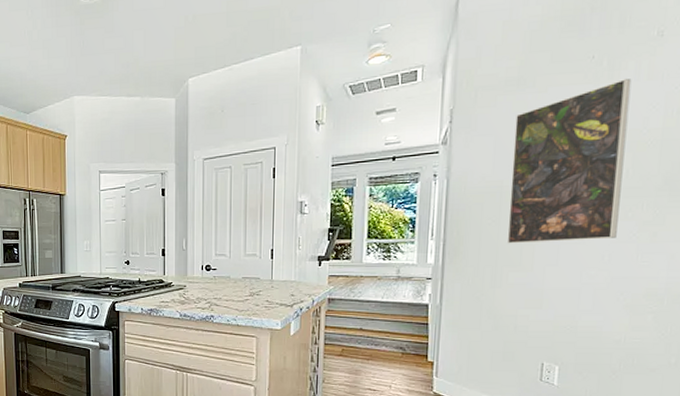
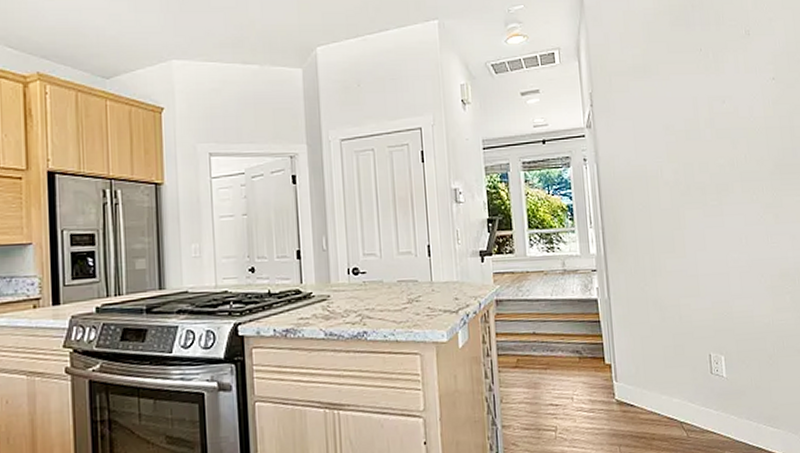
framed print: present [507,79,632,244] -> none [647,71,748,230]

